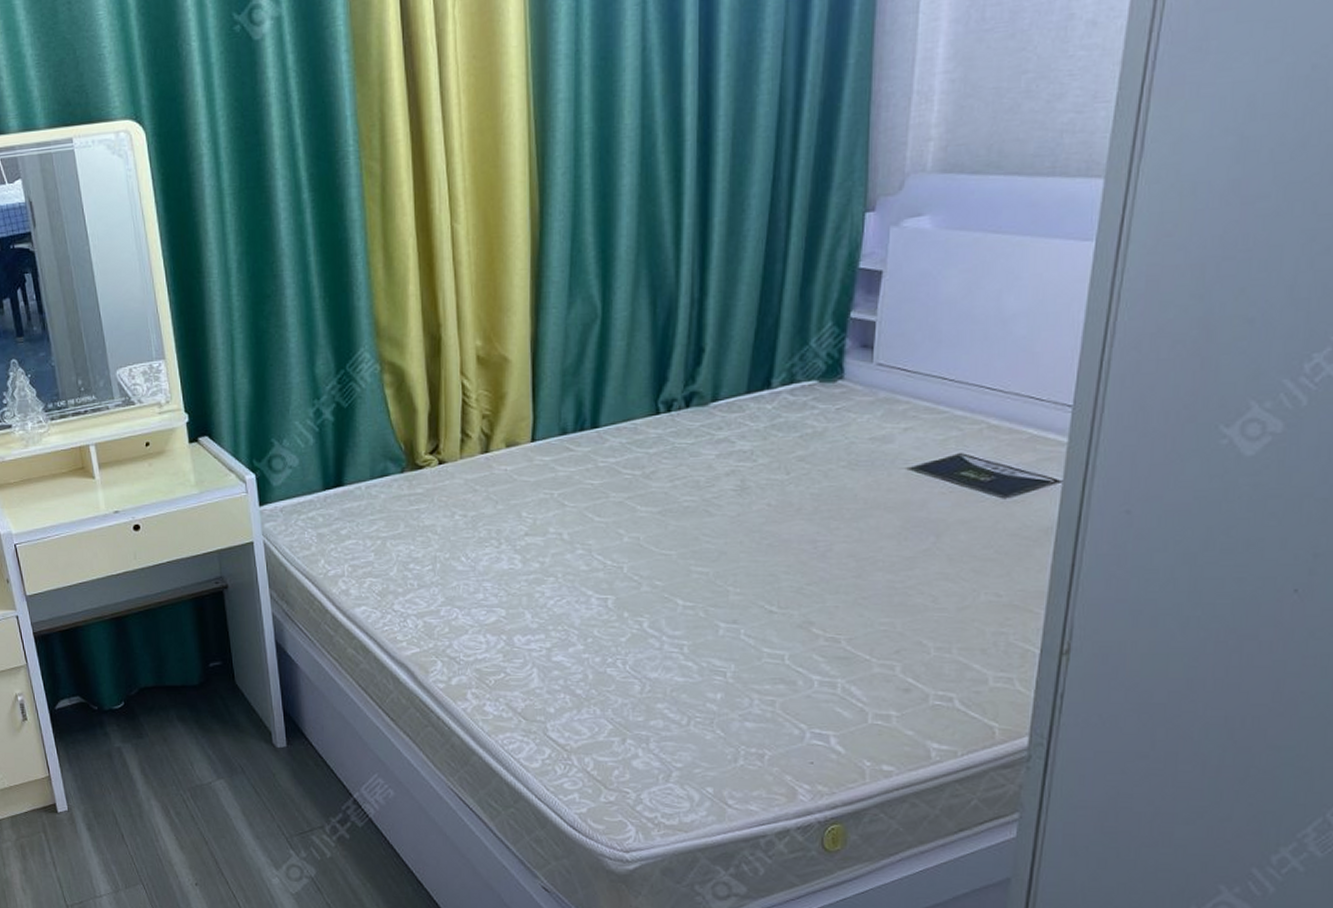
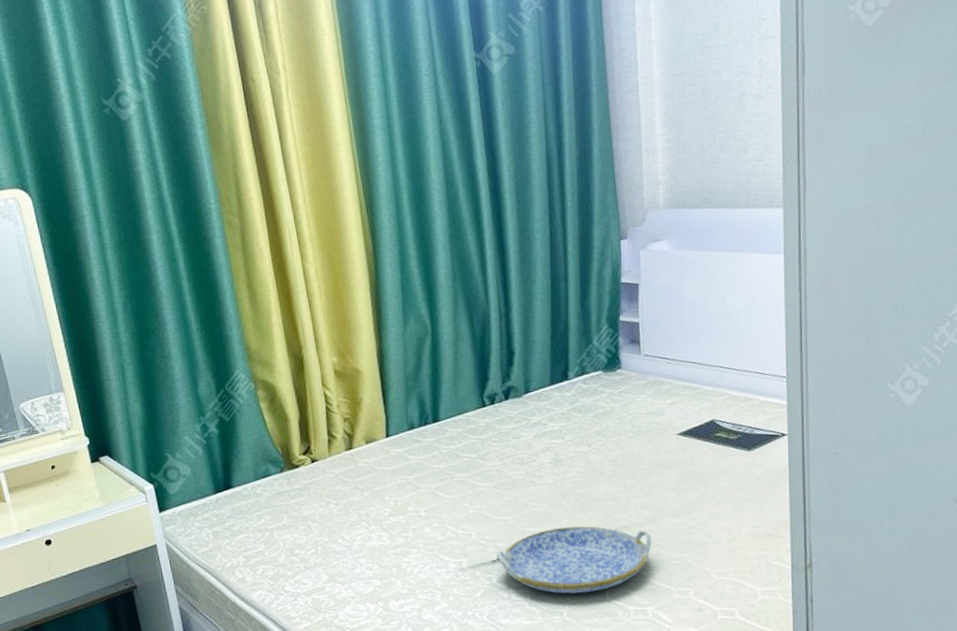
serving tray: none [651,571,855,653] -> present [496,526,652,594]

